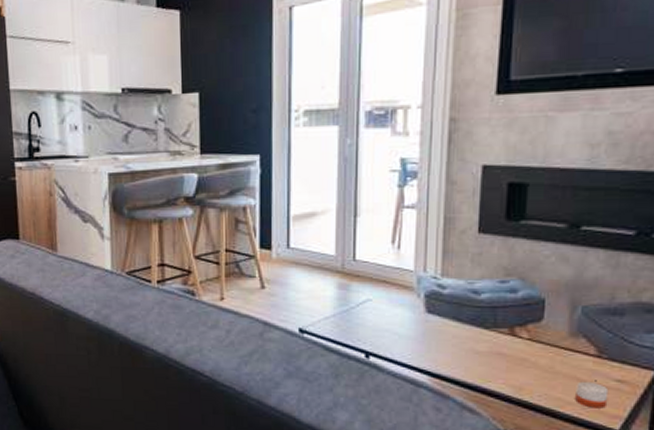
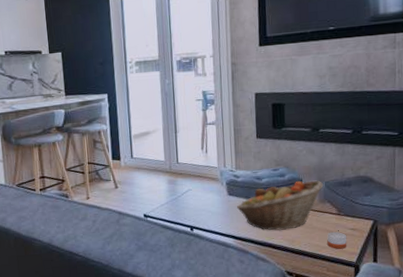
fruit basket: none [437,300,579,371] -> present [236,180,324,231]

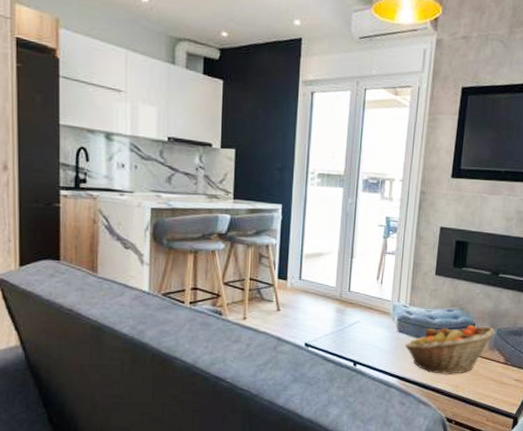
candle: present [327,231,347,249] -> none [490,381,511,399]

